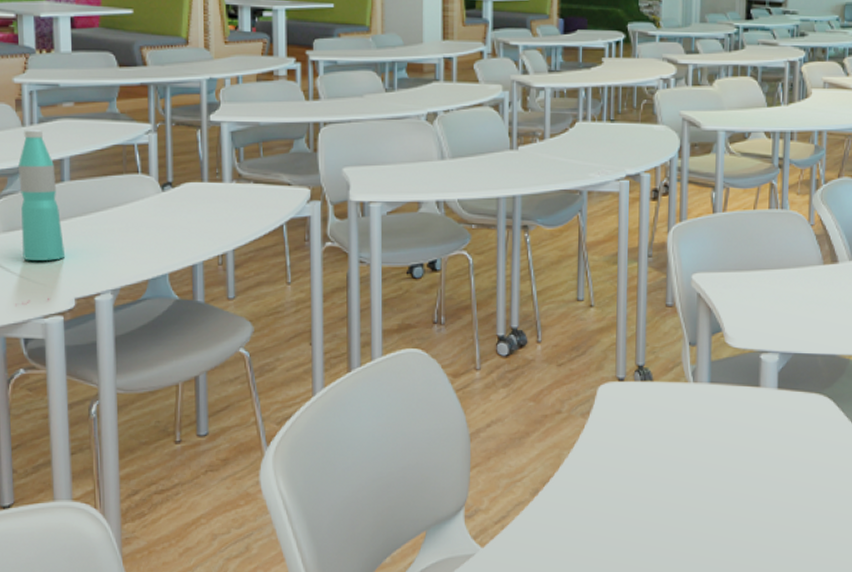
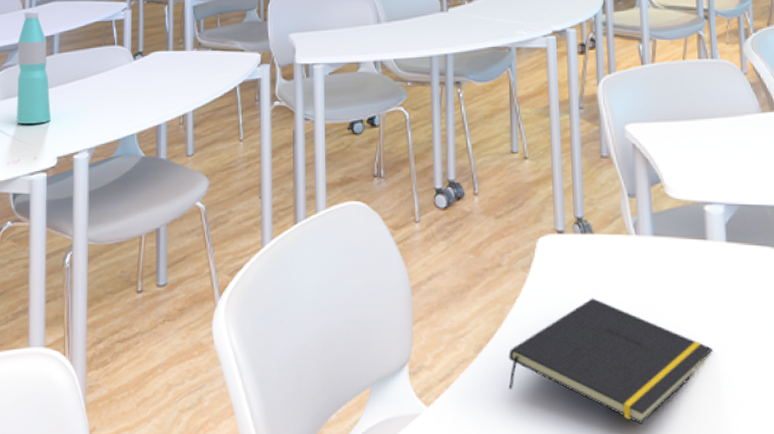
notepad: none [562,442,756,556] -> present [508,298,713,424]

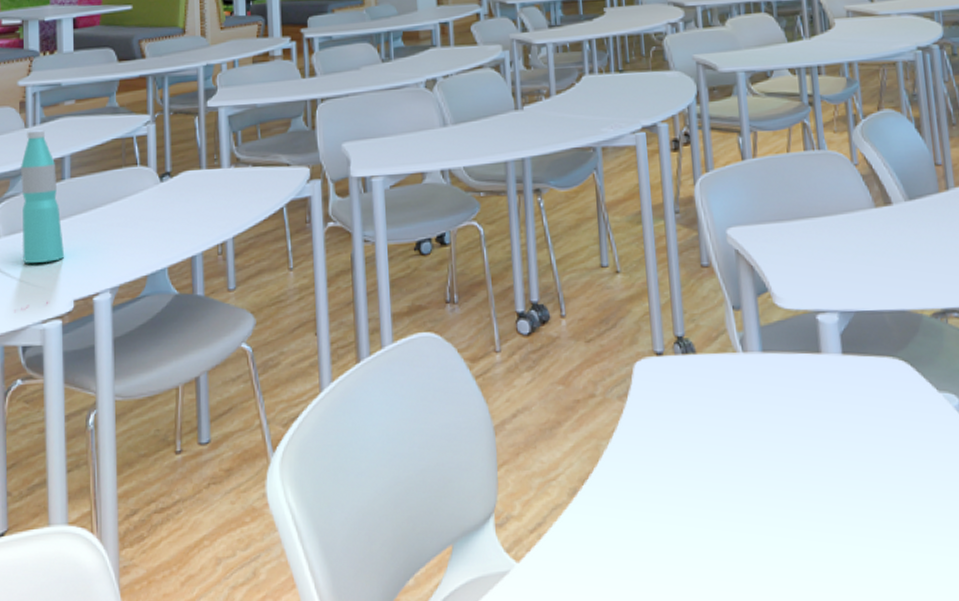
notepad: present [508,298,713,424] -> none [607,426,832,565]

